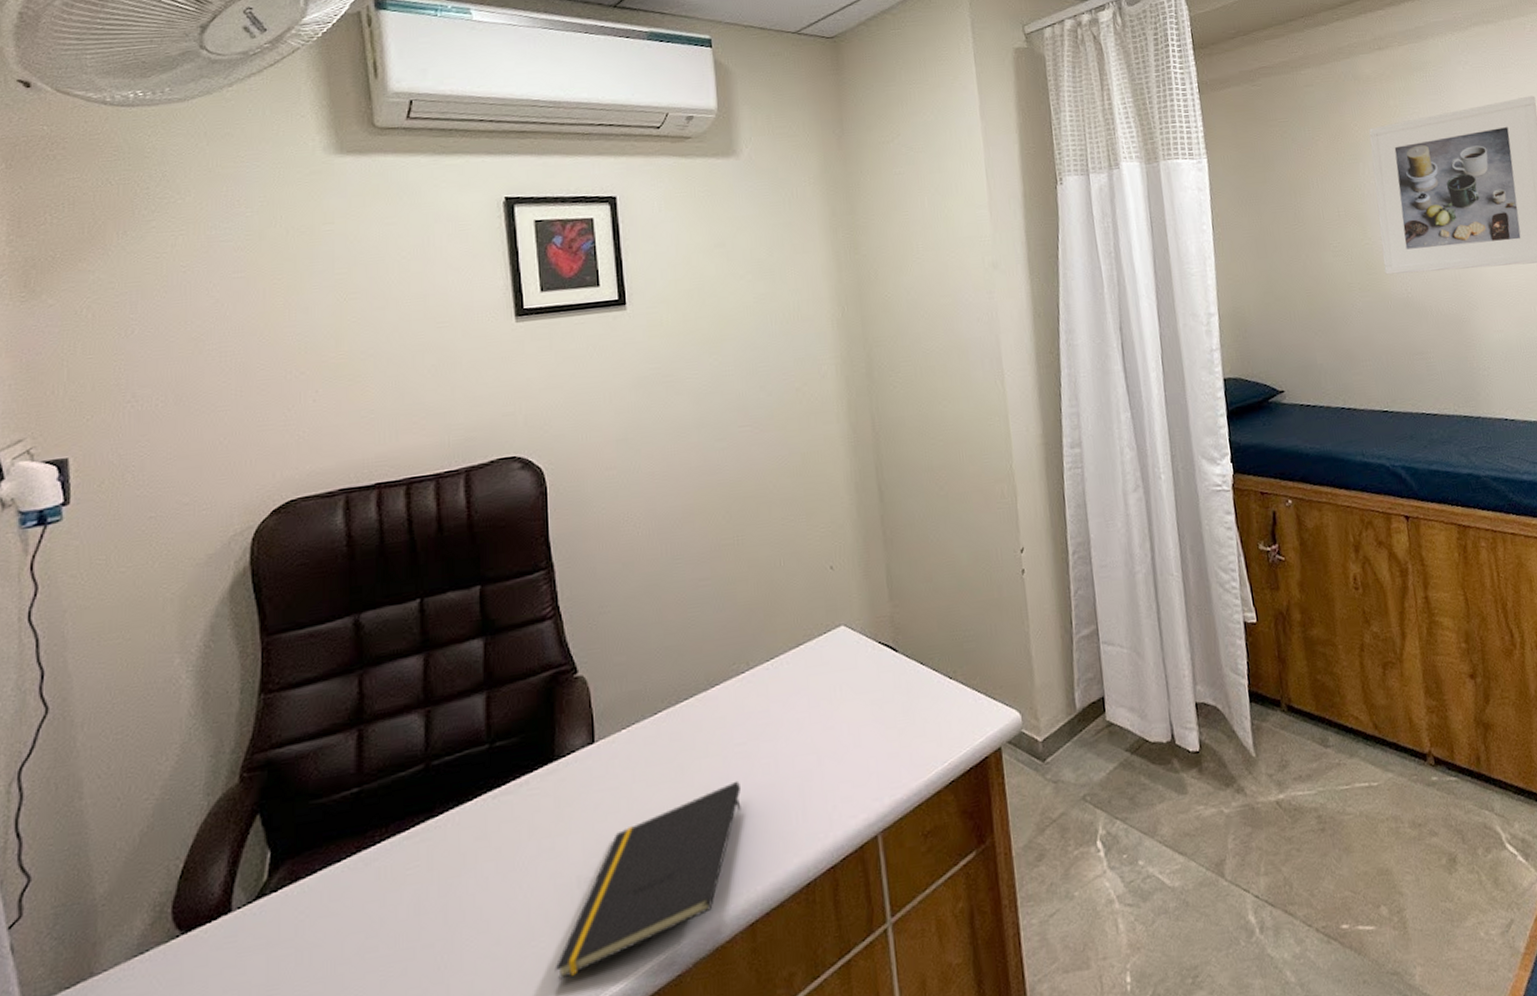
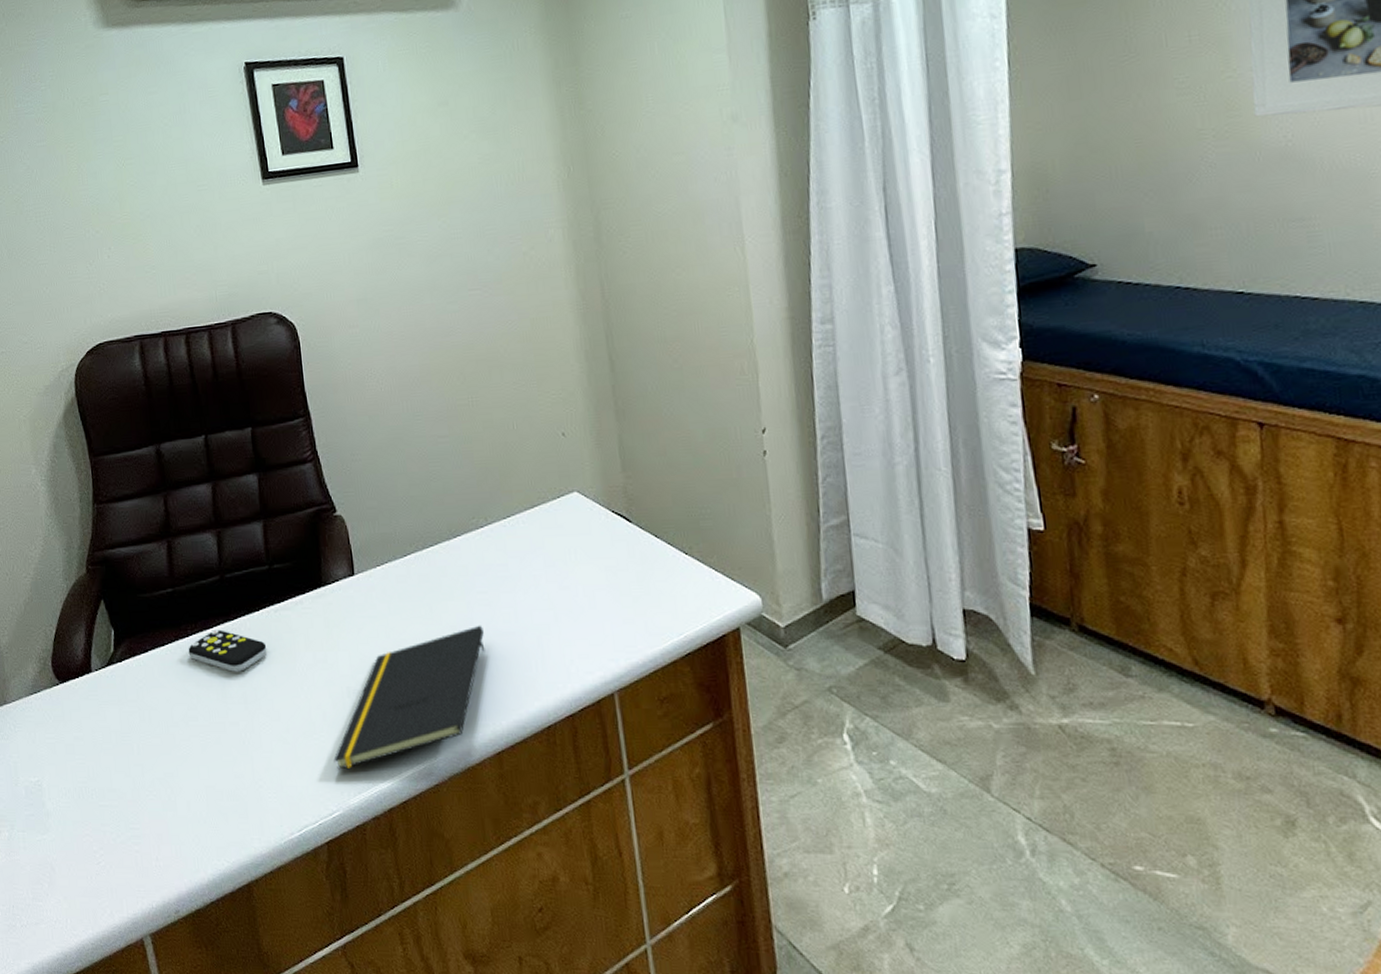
remote control: none [373,830,479,881] -> present [188,629,267,672]

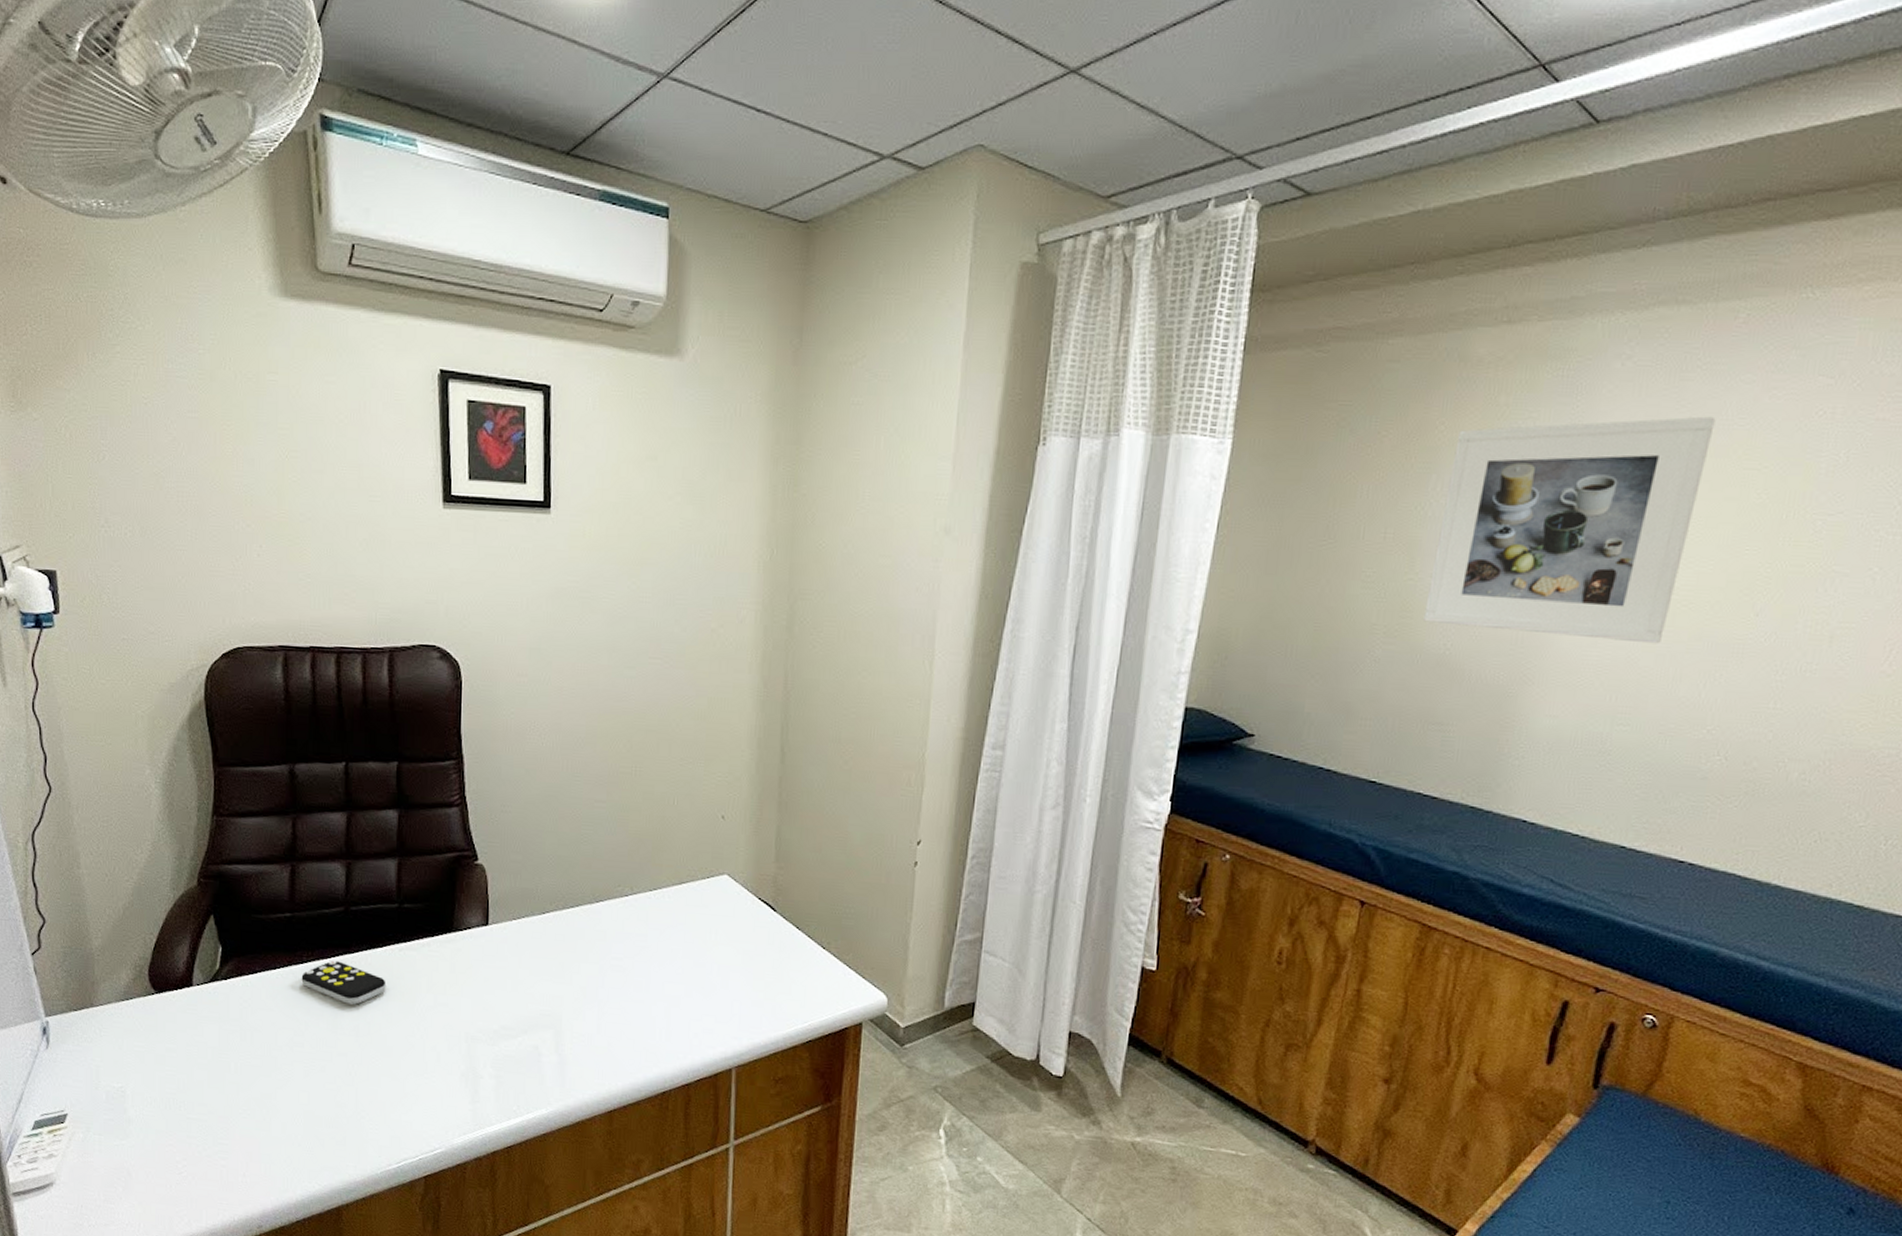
notepad: present [333,625,485,770] -> none [442,989,613,1111]

